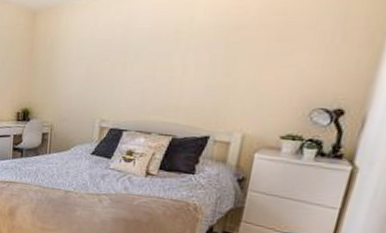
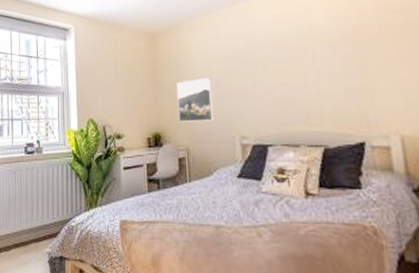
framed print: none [47,62,84,103] -> present [176,78,215,122]

